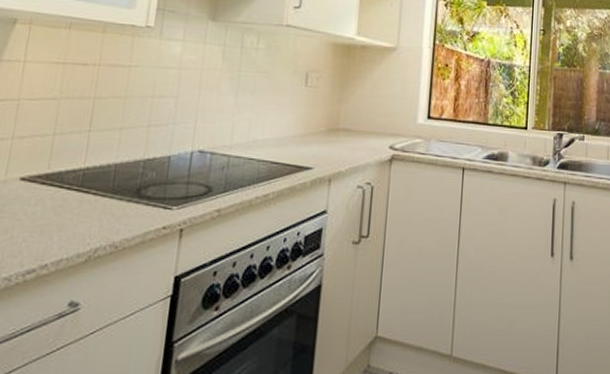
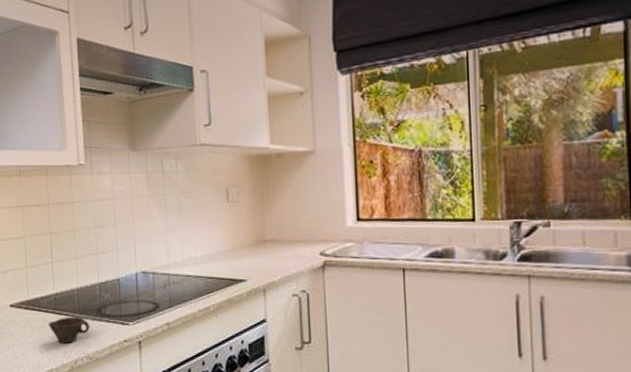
cup: none [68,196,123,228] -> present [48,316,90,343]

